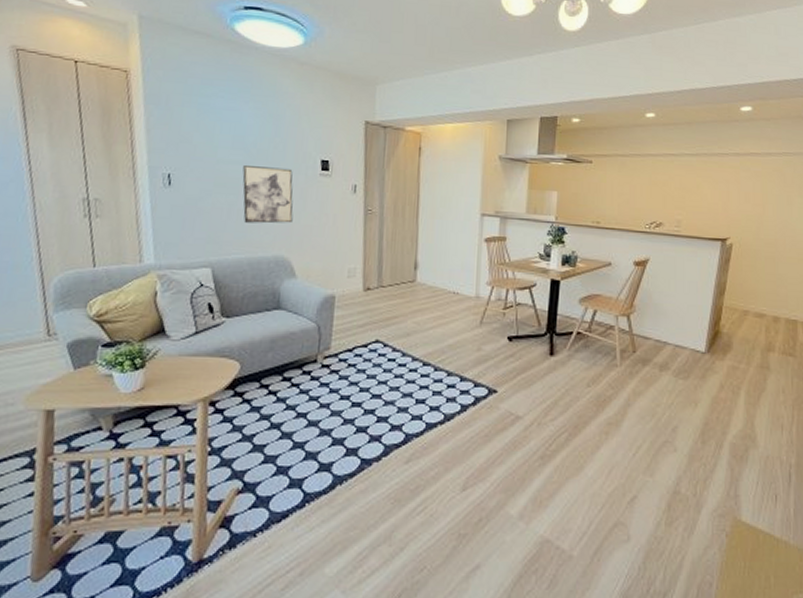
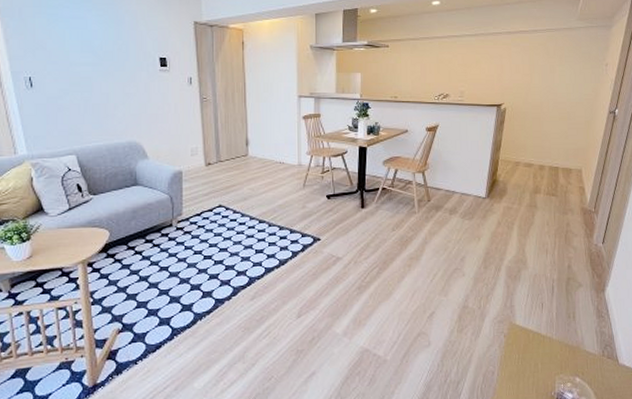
wall art: present [242,166,294,224] -> none [93,66,140,115]

